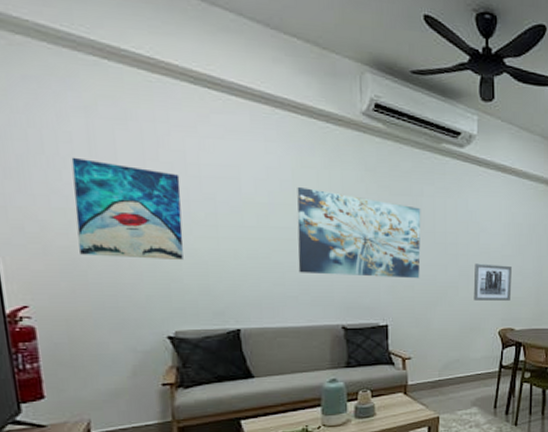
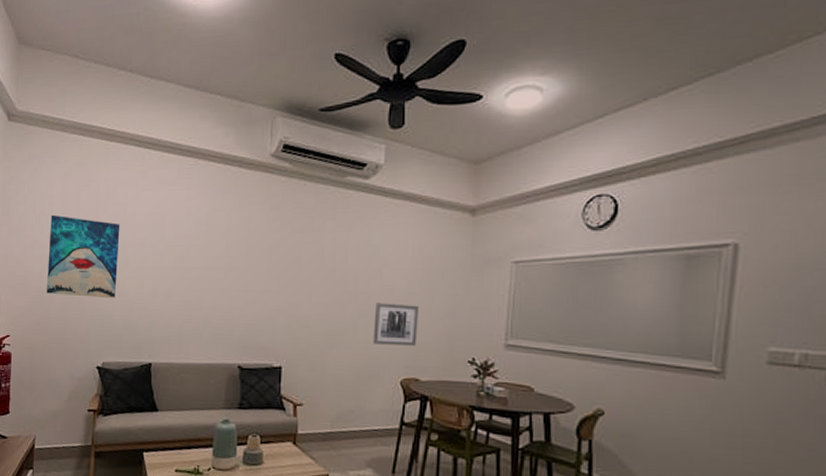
wall art: present [297,187,421,279] -> none [204,229,322,318]

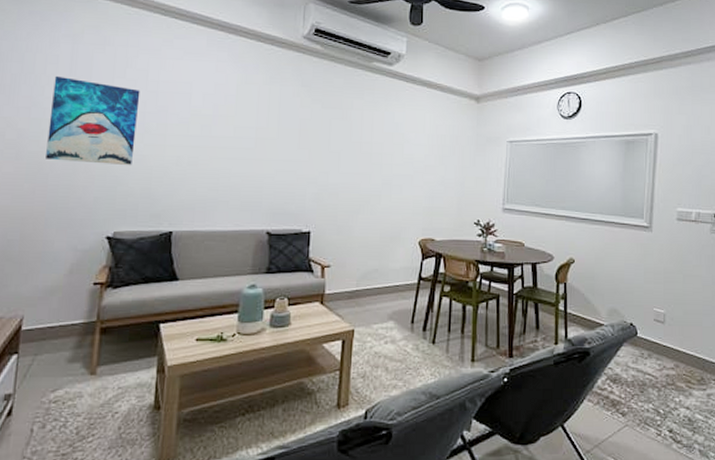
wall art: present [373,302,419,346] -> none [395,173,434,210]

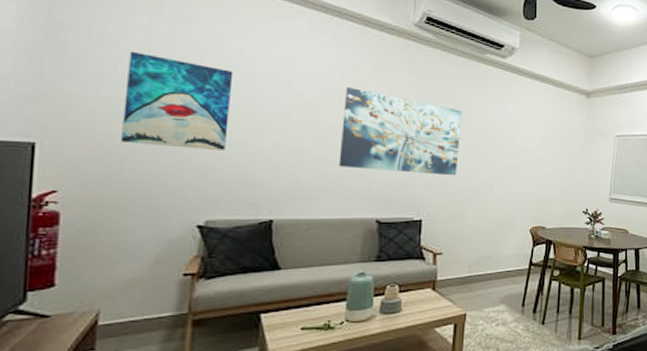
wall art: none [232,101,350,187] -> present [338,87,463,176]

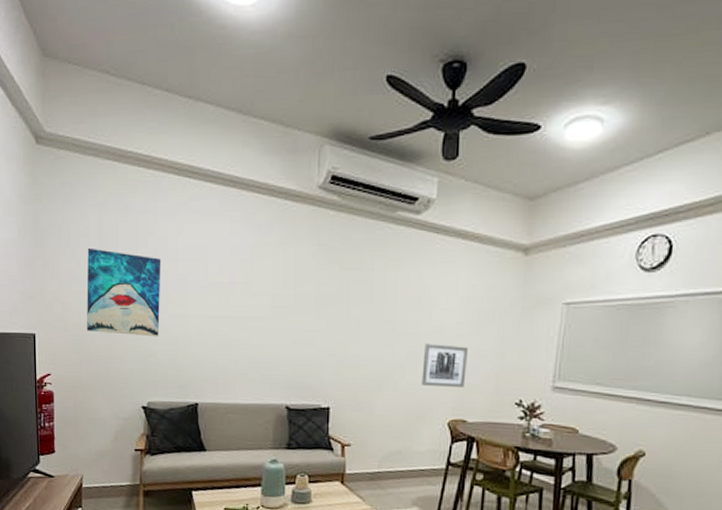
wall art: present [338,87,463,176] -> none [250,266,371,359]
wall art: none [507,163,545,200] -> present [421,343,468,387]

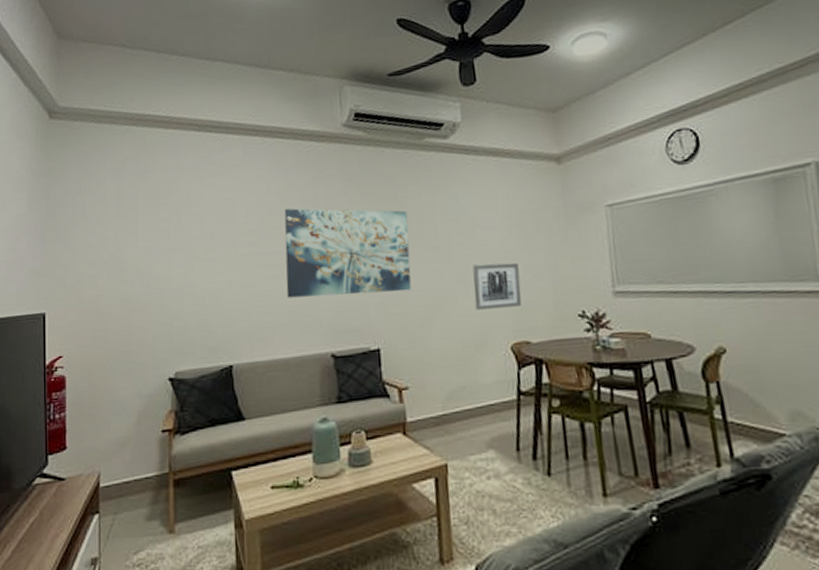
wall art: present [87,247,161,337] -> none [103,213,185,302]
wall art: none [250,266,371,359] -> present [284,208,412,298]

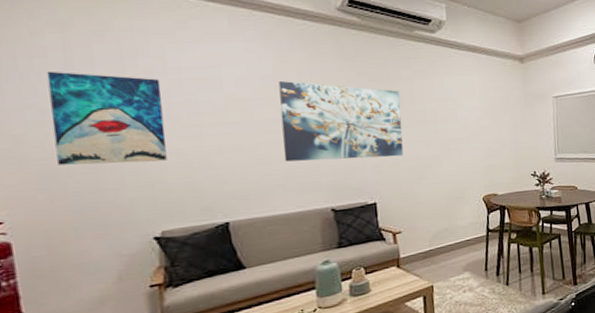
wall art: none [103,213,185,302] -> present [46,71,167,165]
wall art: present [472,262,522,310] -> none [454,136,492,171]

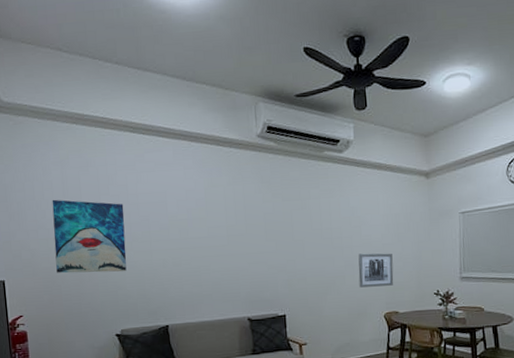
wall art: present [278,81,404,162] -> none [209,203,311,275]
wall art: none [454,136,492,171] -> present [358,253,394,288]

